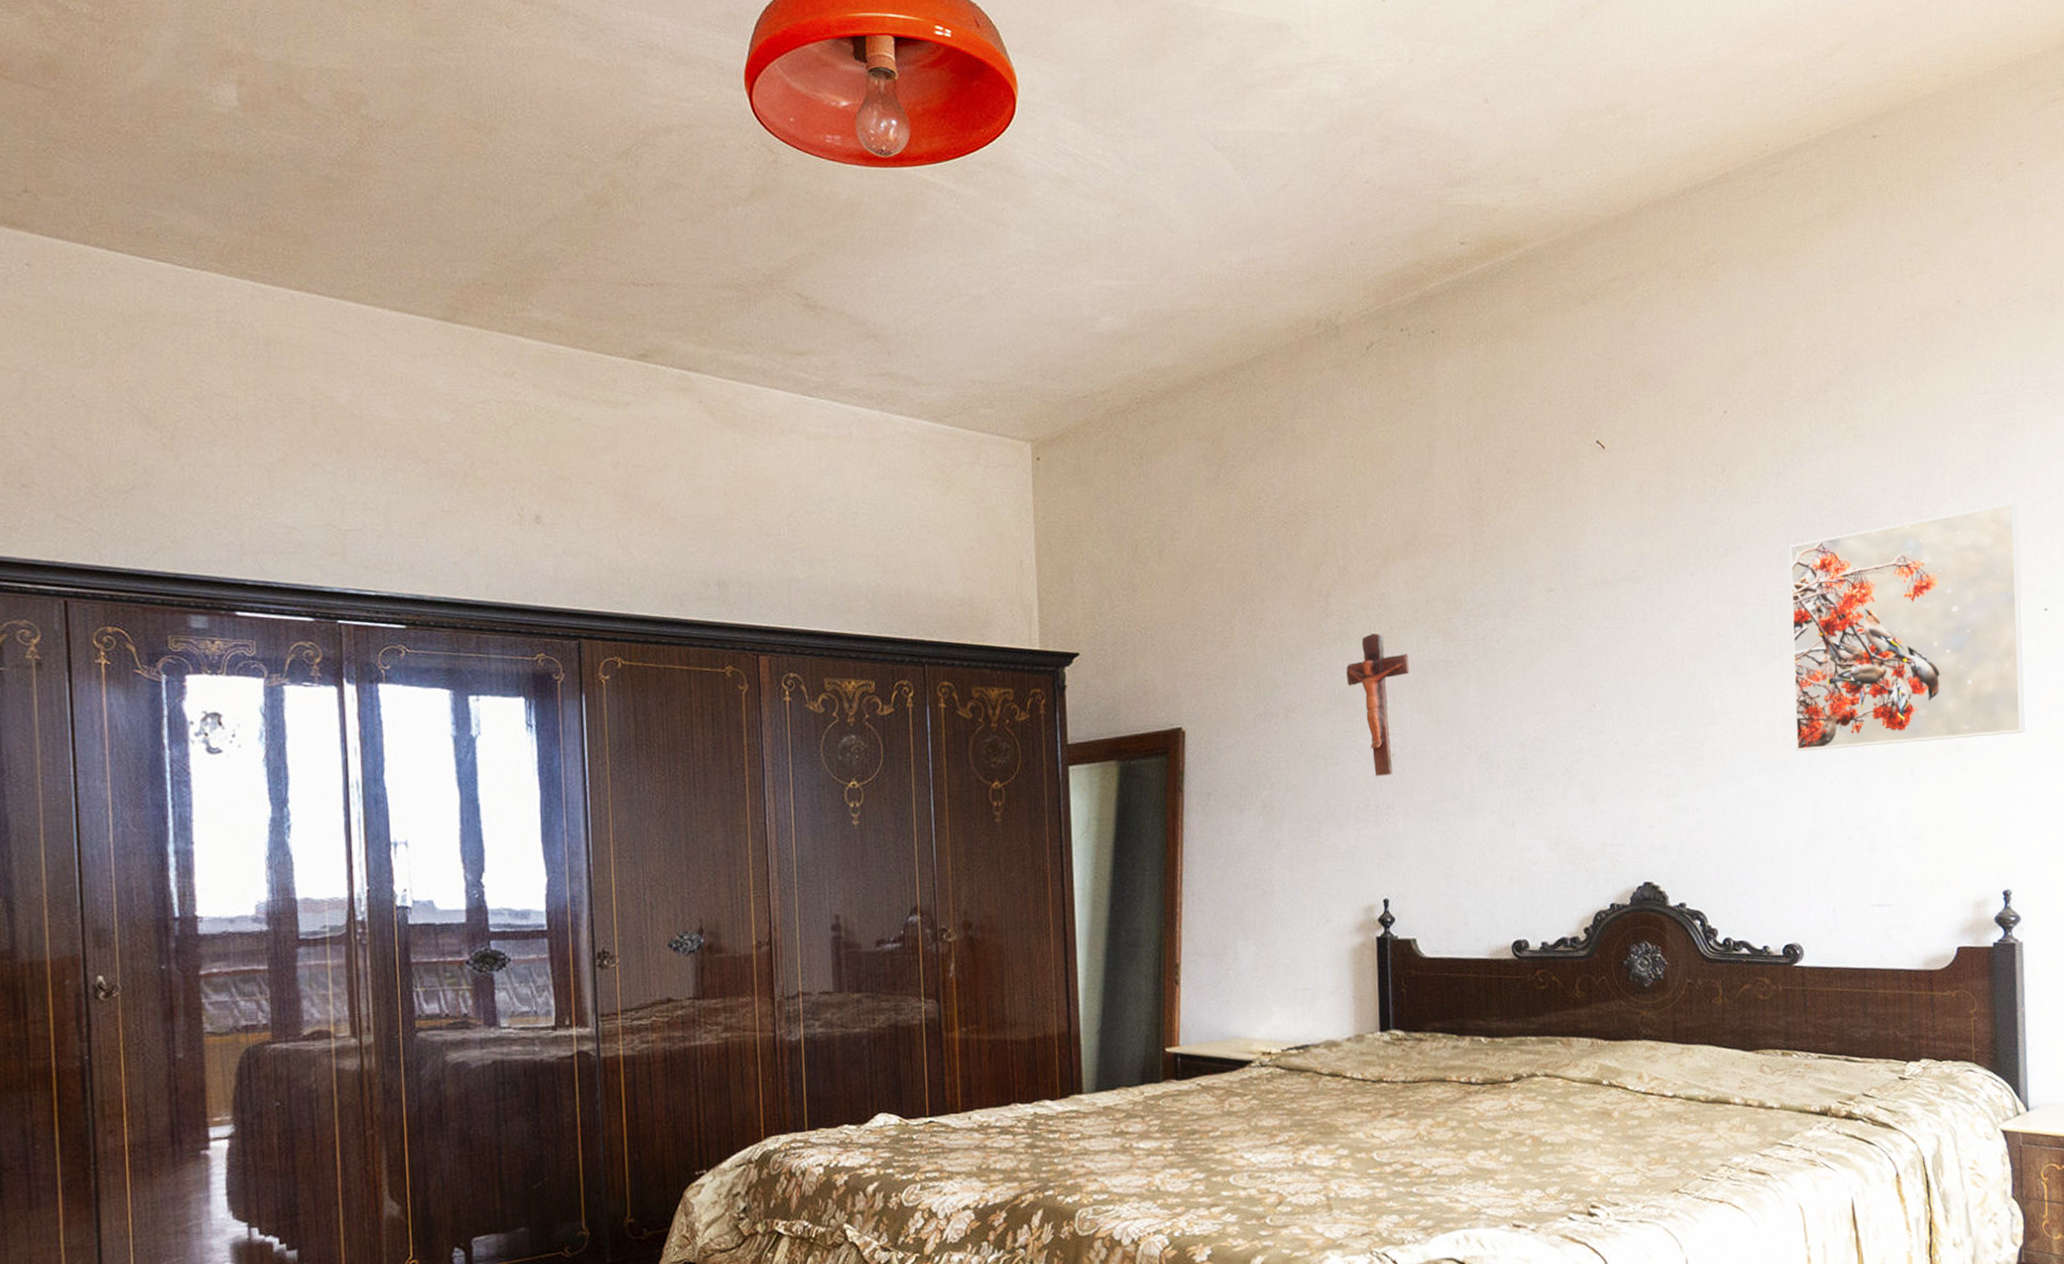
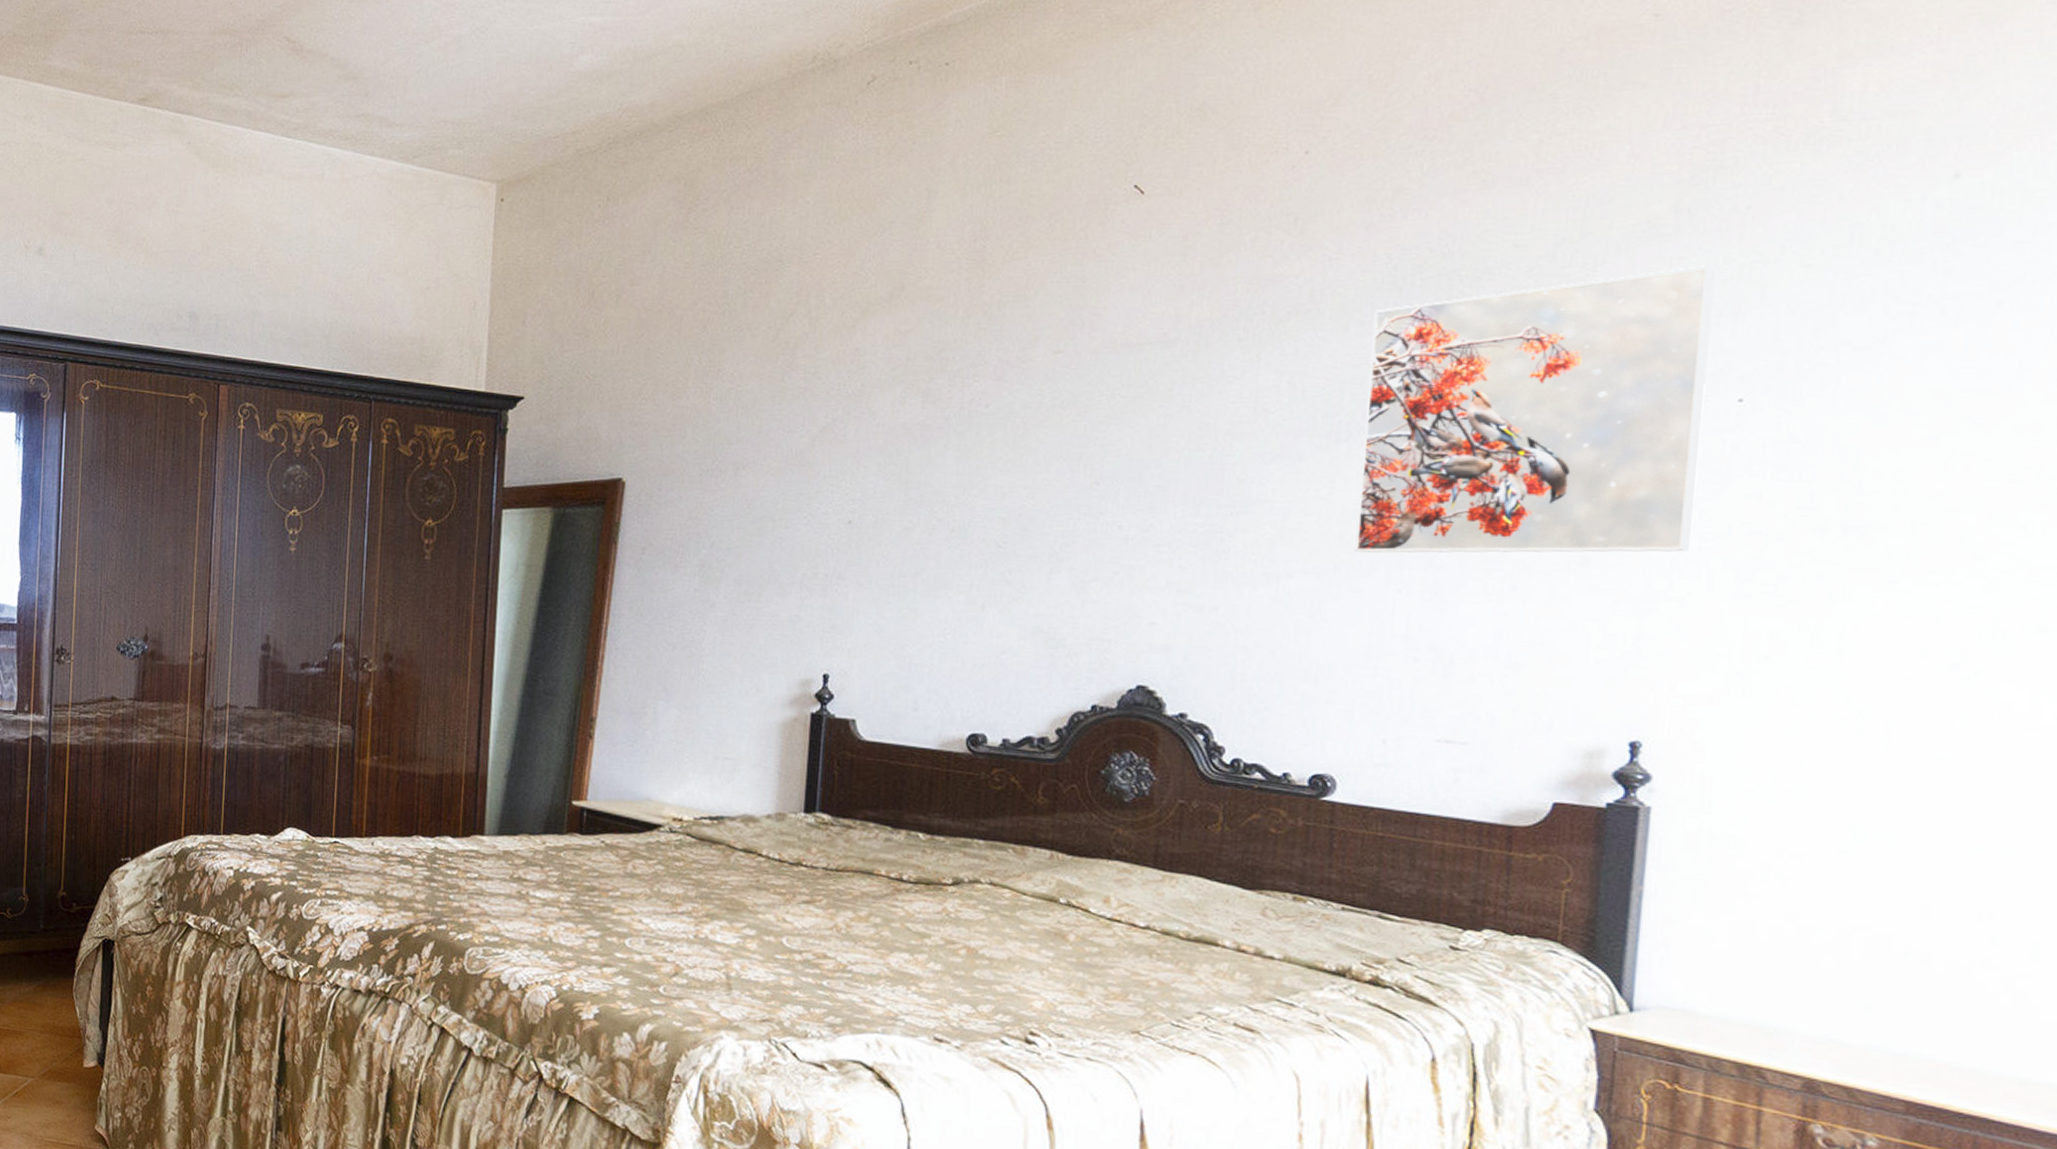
crucifix: present [1346,634,1409,777] -> none [806,391,880,544]

